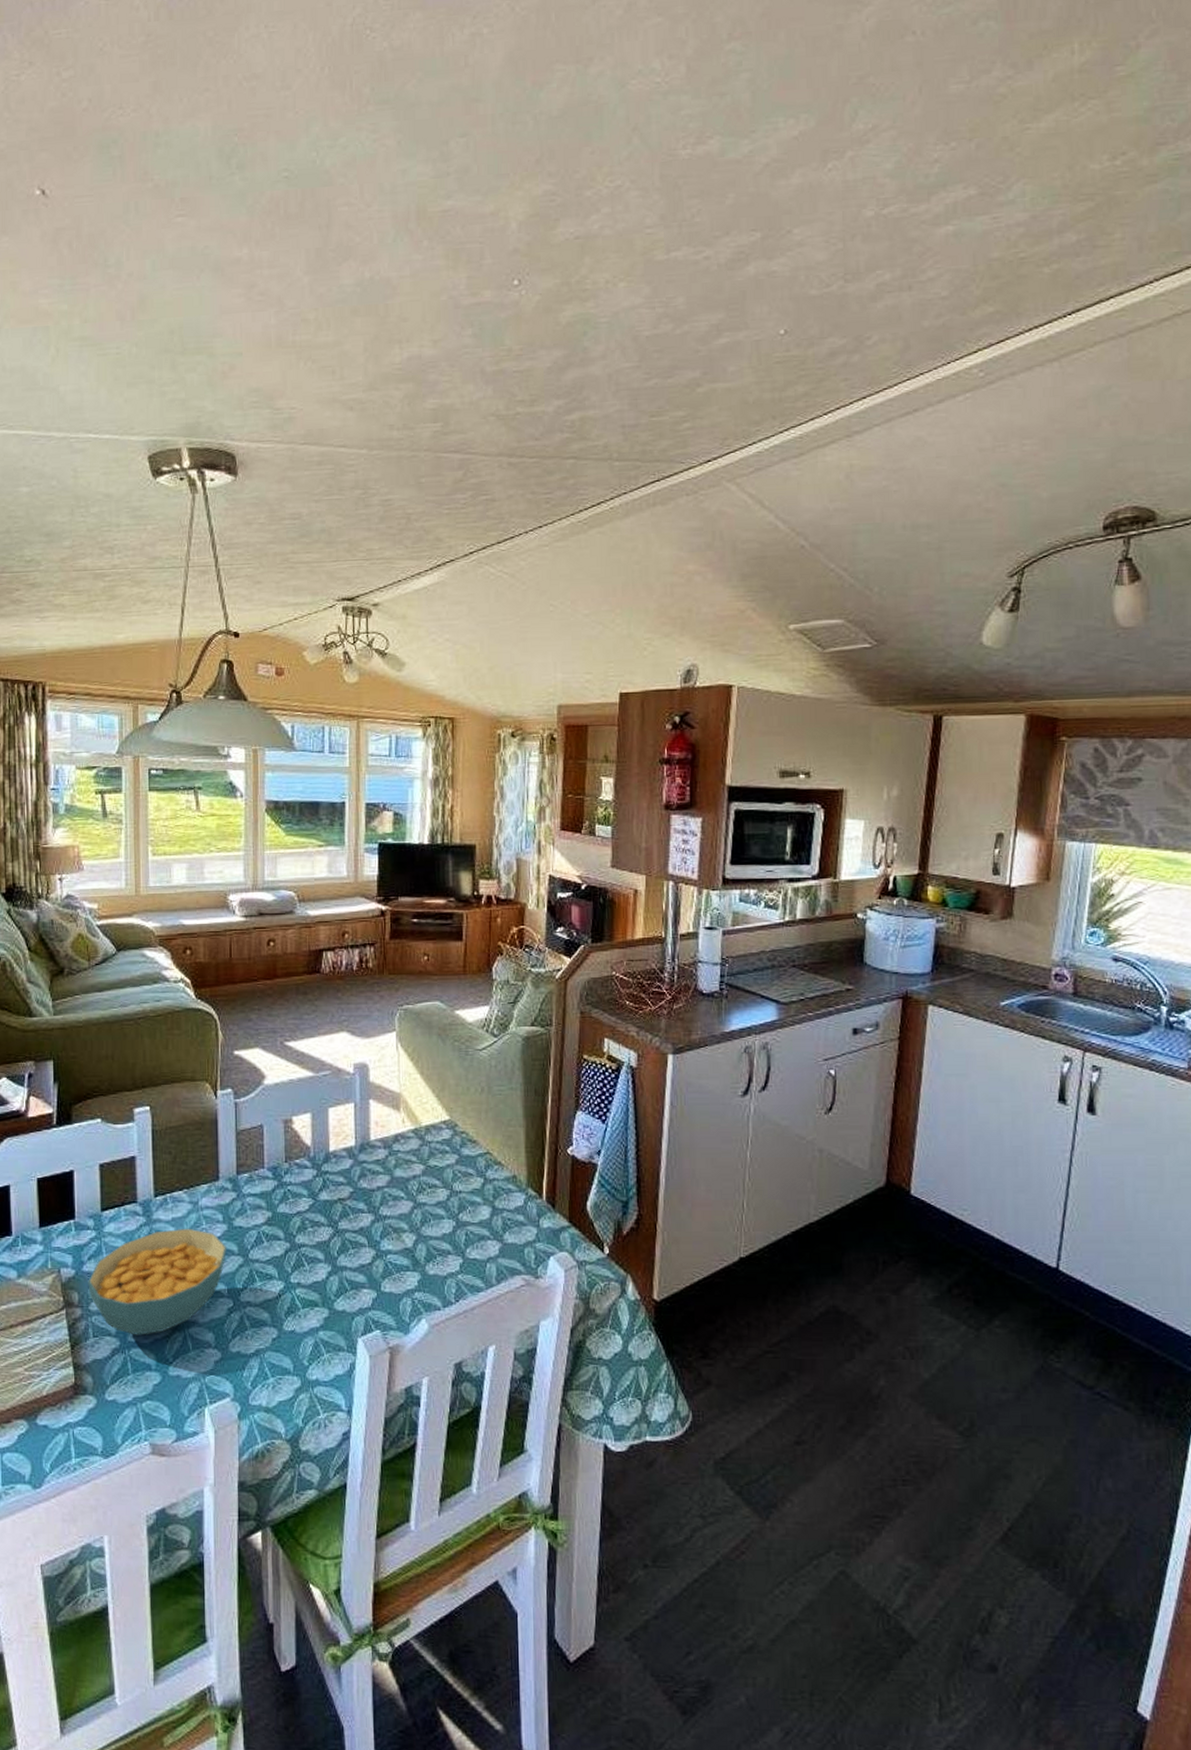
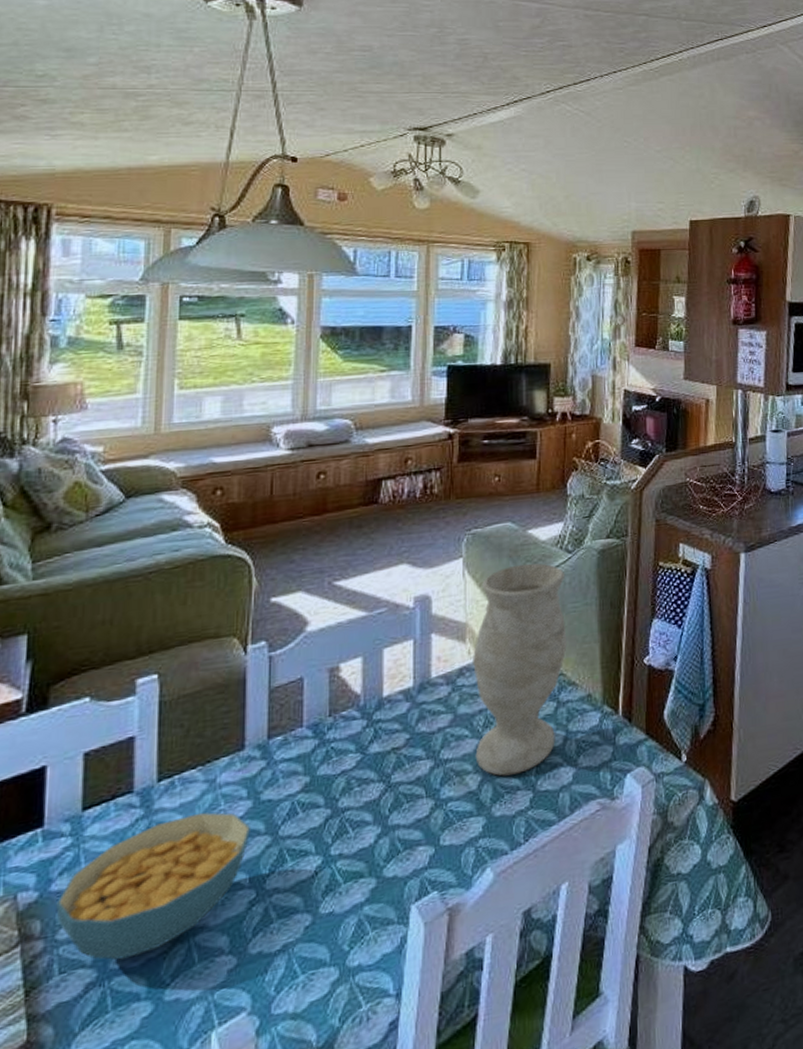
vase: none [406,1043,493,1239] -> present [472,563,567,776]

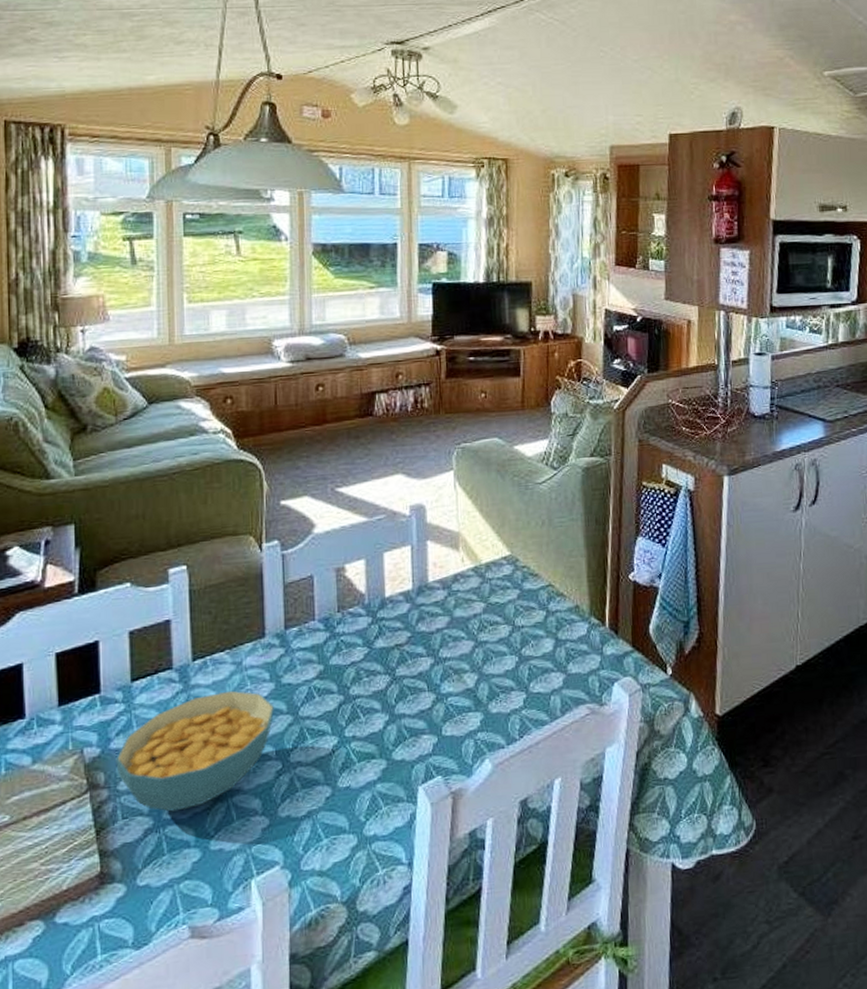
vase: present [472,563,567,776] -> none [465,478,555,677]

